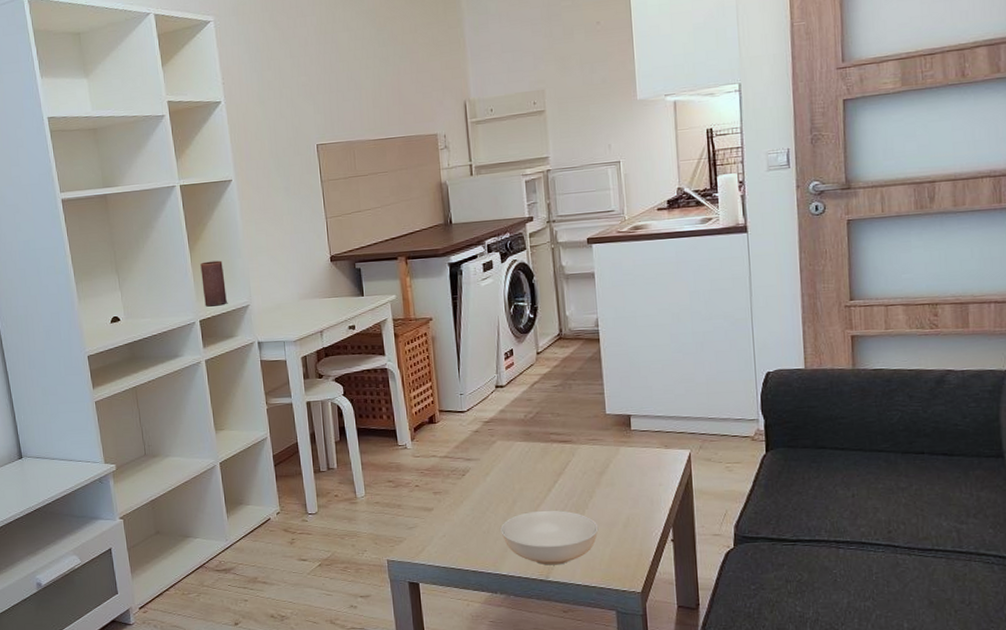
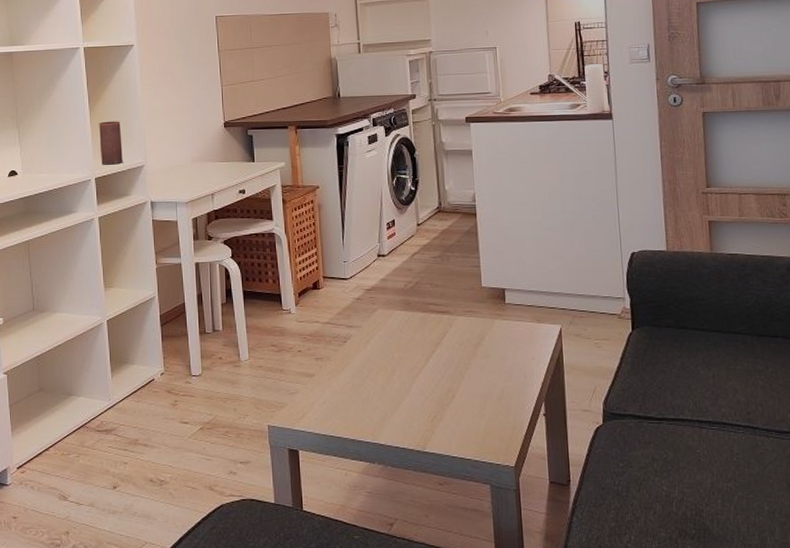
bowl: present [500,510,599,565] -> none [379,380,474,436]

